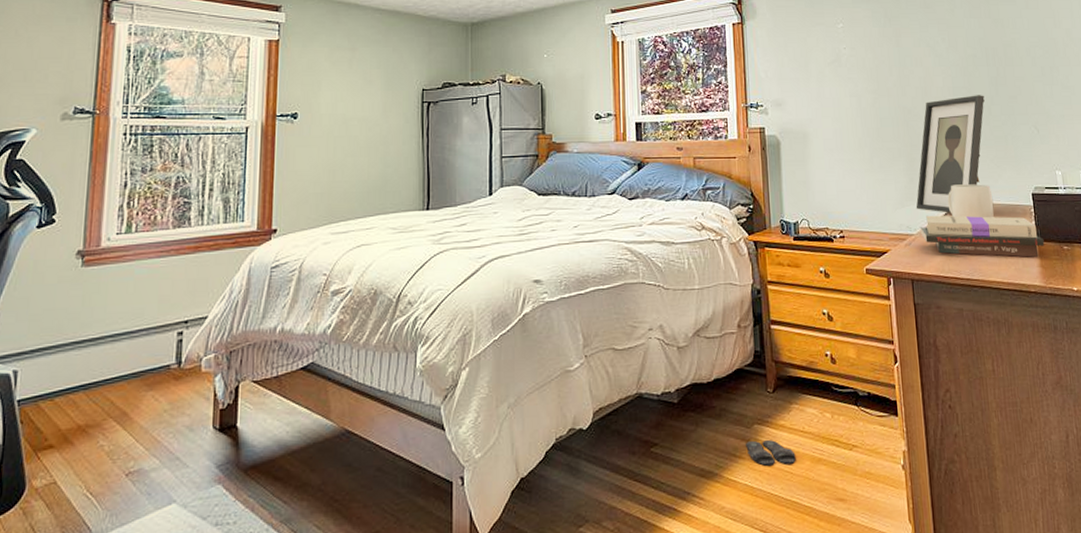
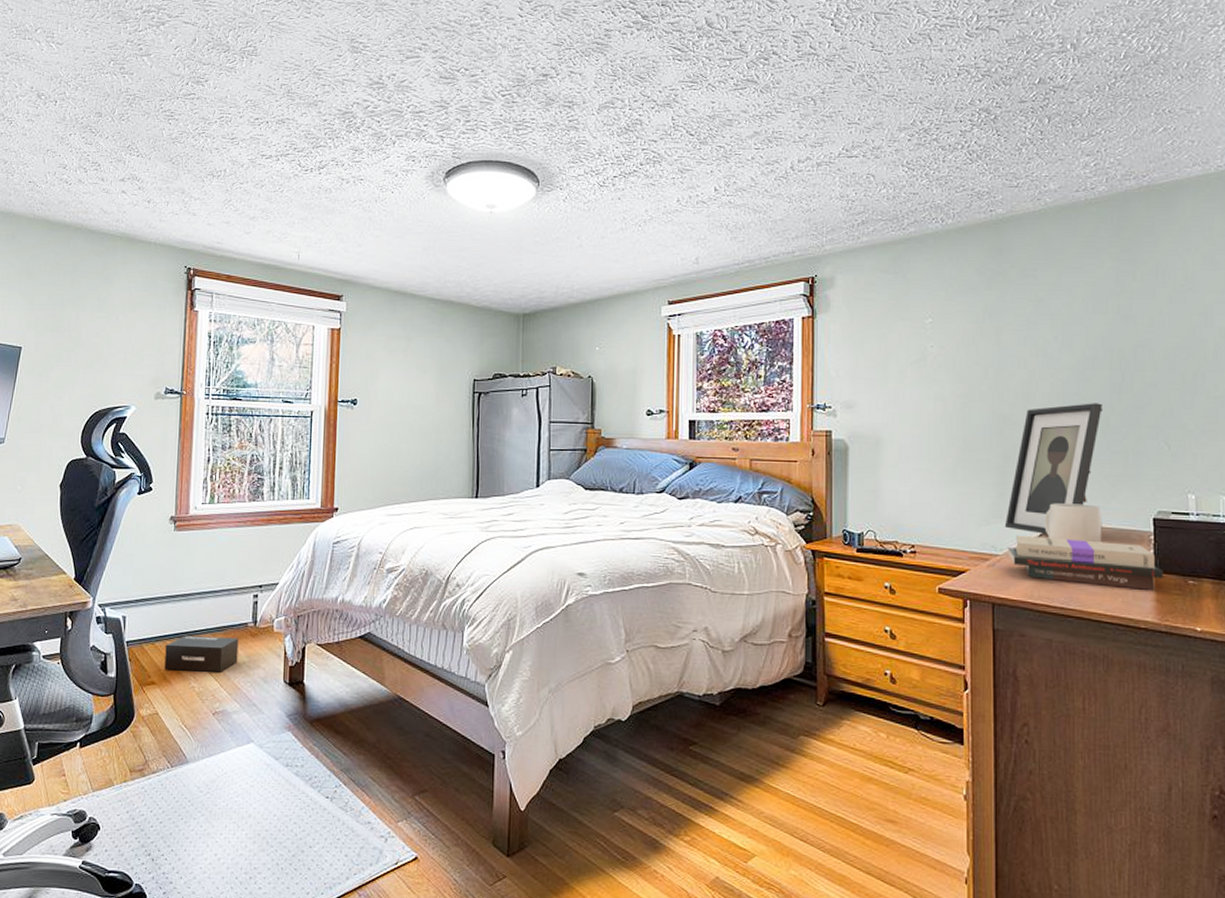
box: none [65,383,159,429] -> present [164,635,239,672]
slippers: present [746,440,796,467] -> none [790,751,844,780]

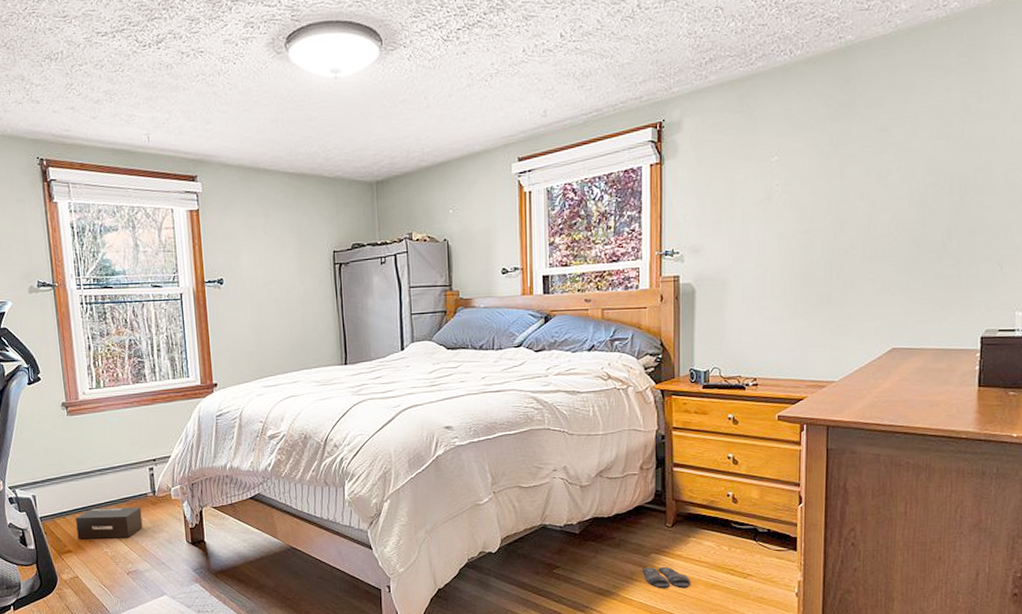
slippers: none [790,751,844,780] -> present [643,567,690,589]
picture frame: present [1004,403,1103,534] -> none [841,229,940,359]
books: present [1007,535,1164,590] -> none [842,361,987,404]
mug: present [1044,503,1103,543] -> none [878,328,933,364]

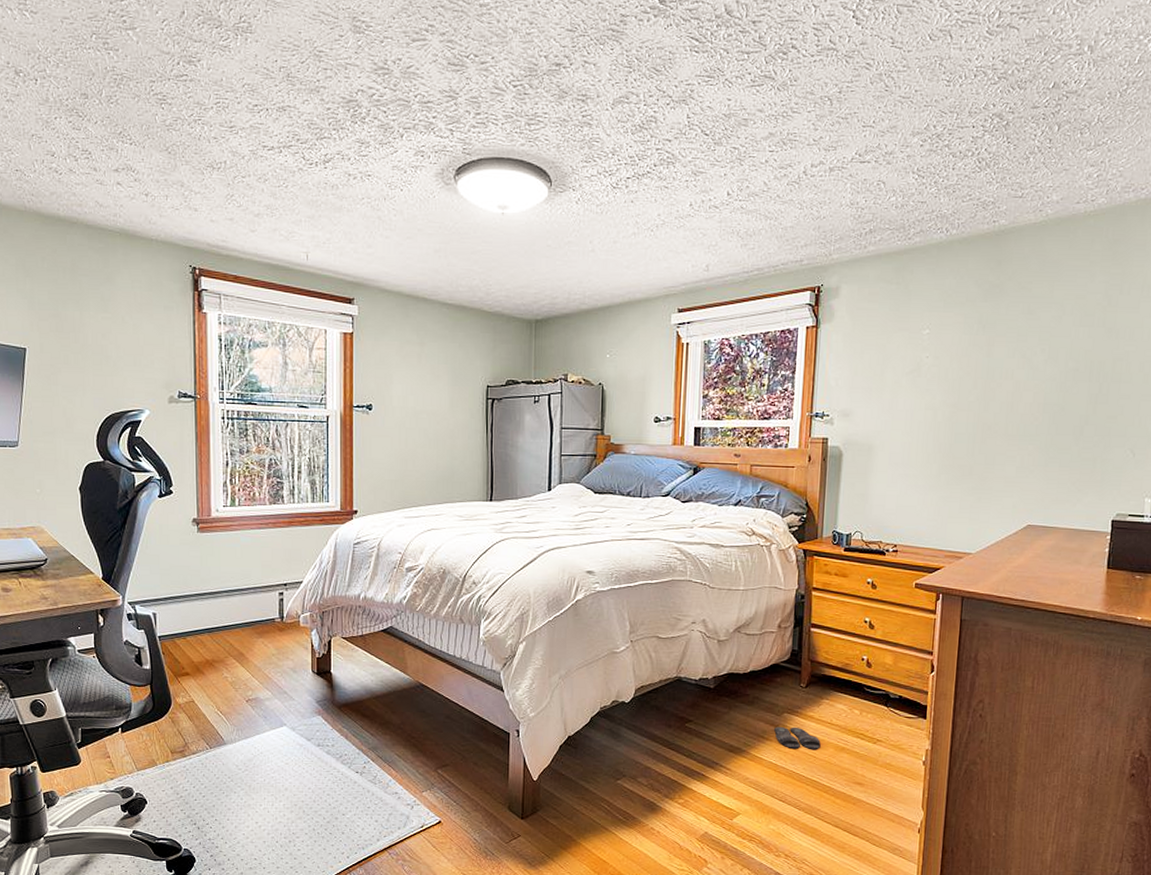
box: present [75,507,143,539] -> none [197,630,267,664]

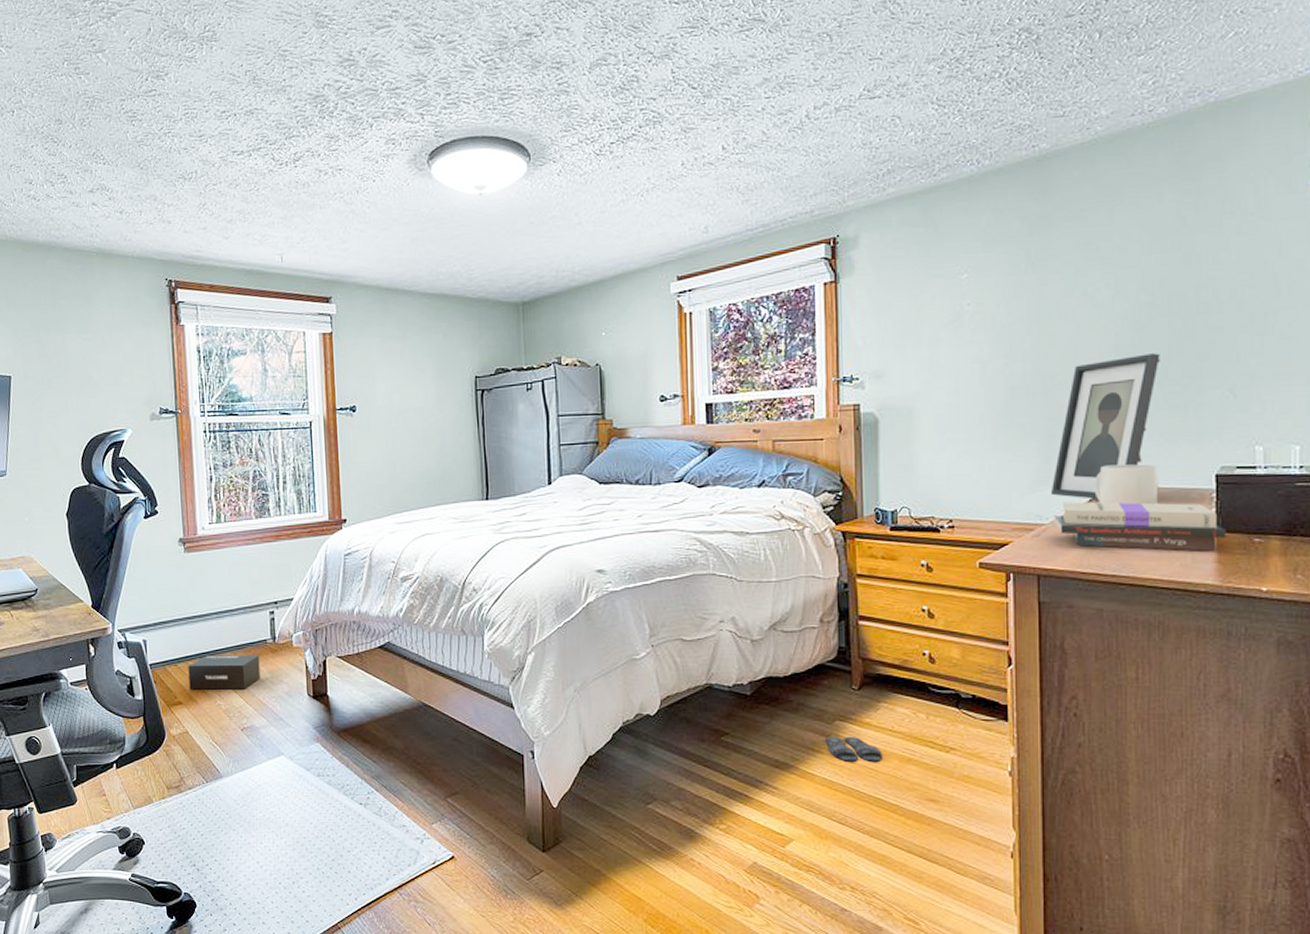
box: none [197,630,267,664] -> present [188,655,261,690]
picture frame: none [979,413,1079,535] -> present [1050,353,1160,499]
books: none [979,535,1115,584] -> present [1054,501,1226,551]
mug: none [1014,506,1067,543] -> present [1094,464,1159,505]

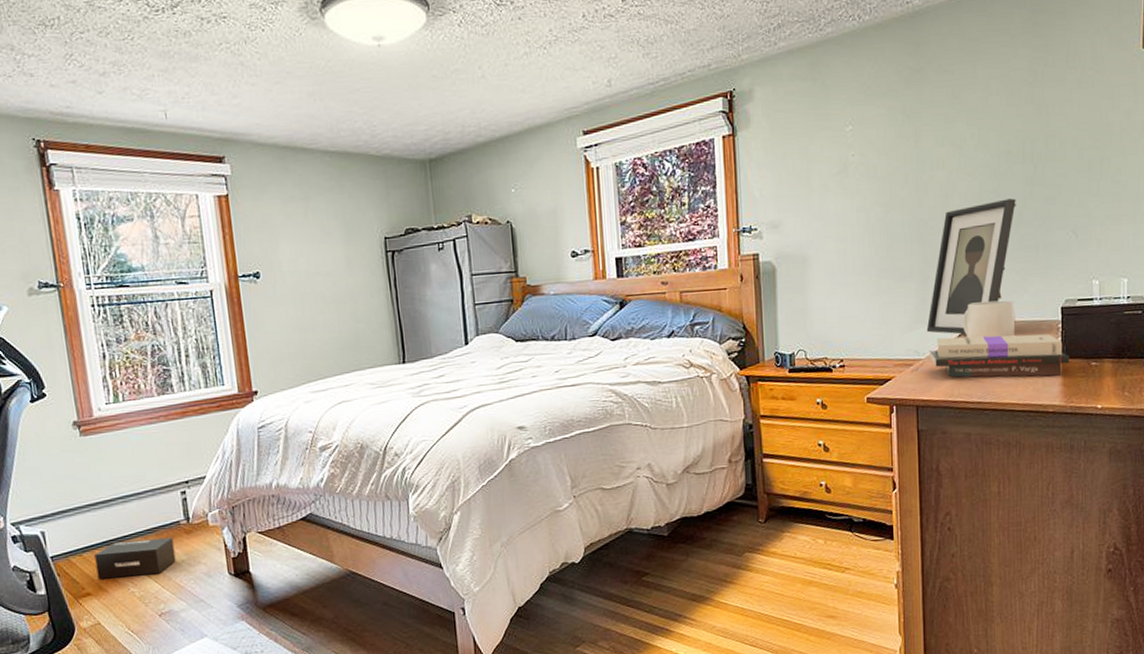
slippers: present [825,736,882,763] -> none [737,566,787,590]

